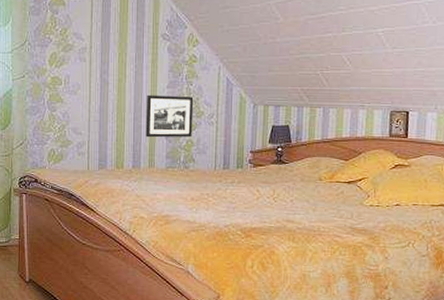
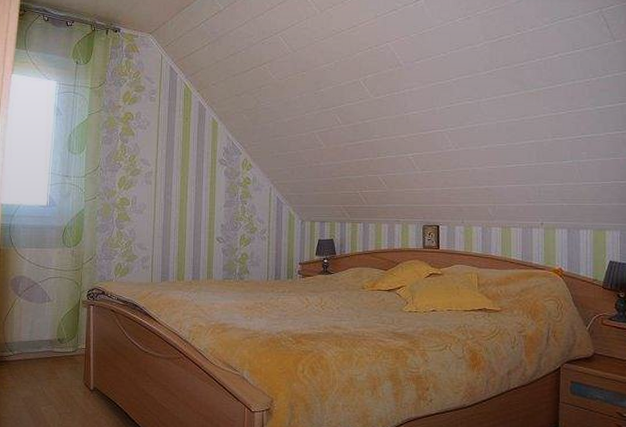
picture frame: present [145,94,194,138] -> none [204,213,248,252]

